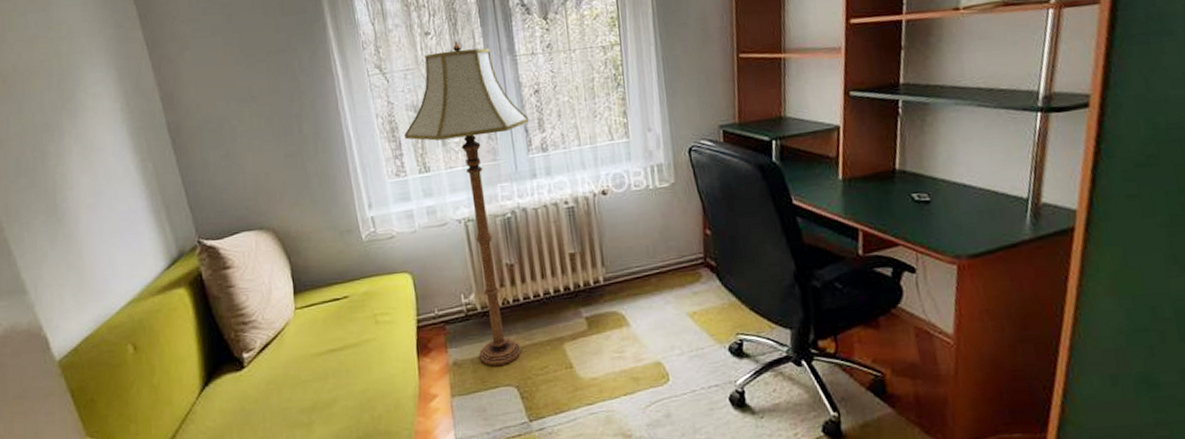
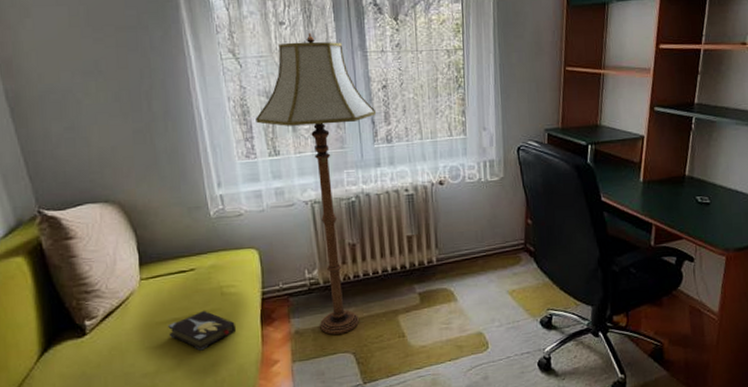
hardback book: none [323,340,391,384] -> present [168,310,236,351]

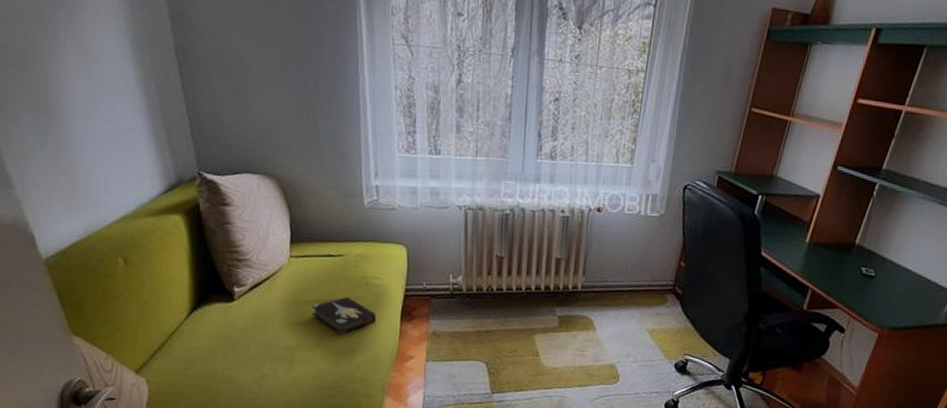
floor lamp: present [256,32,377,335] -> none [420,28,545,343]

